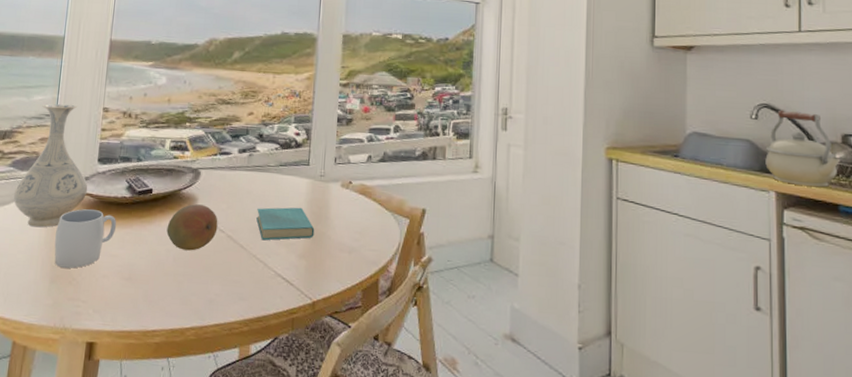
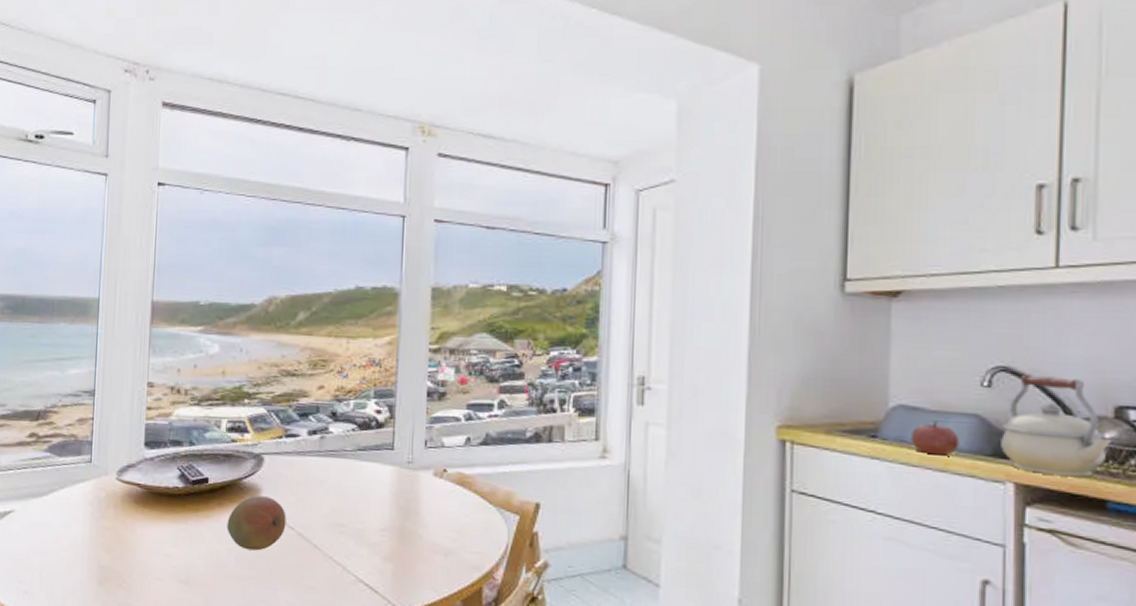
vase: present [13,103,88,227] -> none [51,378,135,522]
mug: present [54,209,117,269] -> none [100,501,170,569]
book: present [256,207,315,241] -> none [332,500,402,540]
fruit: none [703,145,736,172] -> present [911,422,959,457]

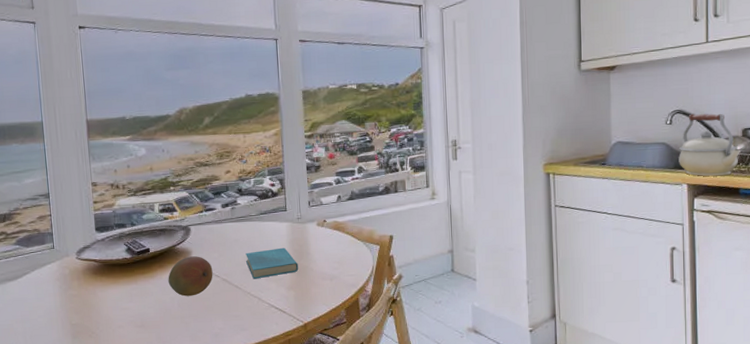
book: none [332,500,402,540] -> present [245,247,299,279]
fruit: present [911,422,959,457] -> none [626,150,654,173]

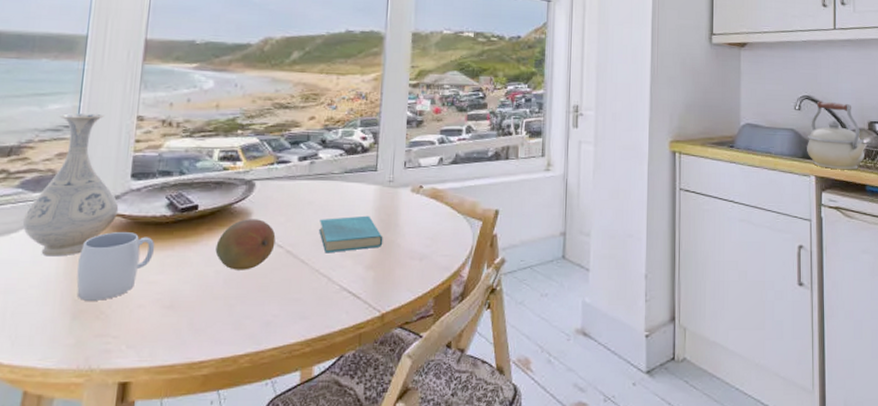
vase: none [23,183,91,294] -> present [22,112,119,257]
mug: none [69,272,123,325] -> present [76,232,155,301]

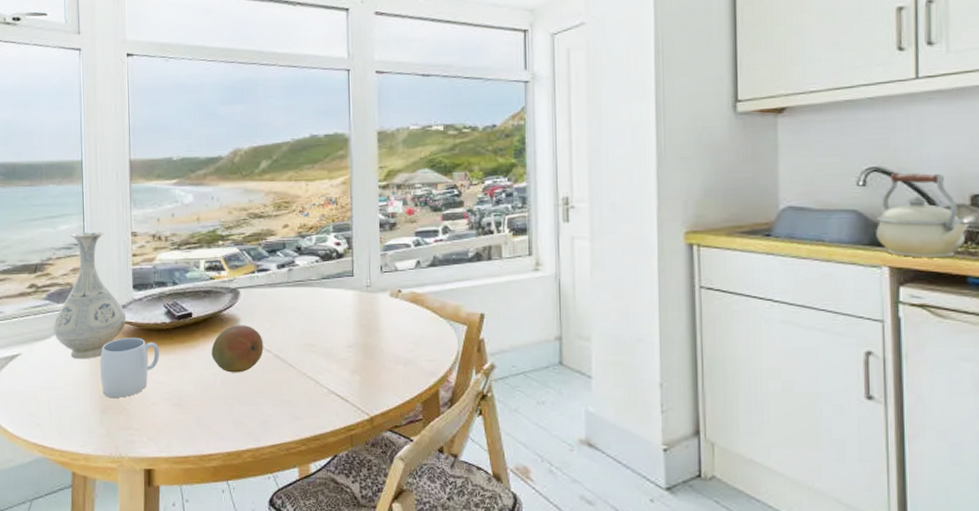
book: present [319,215,383,253] -> none [303,321,366,358]

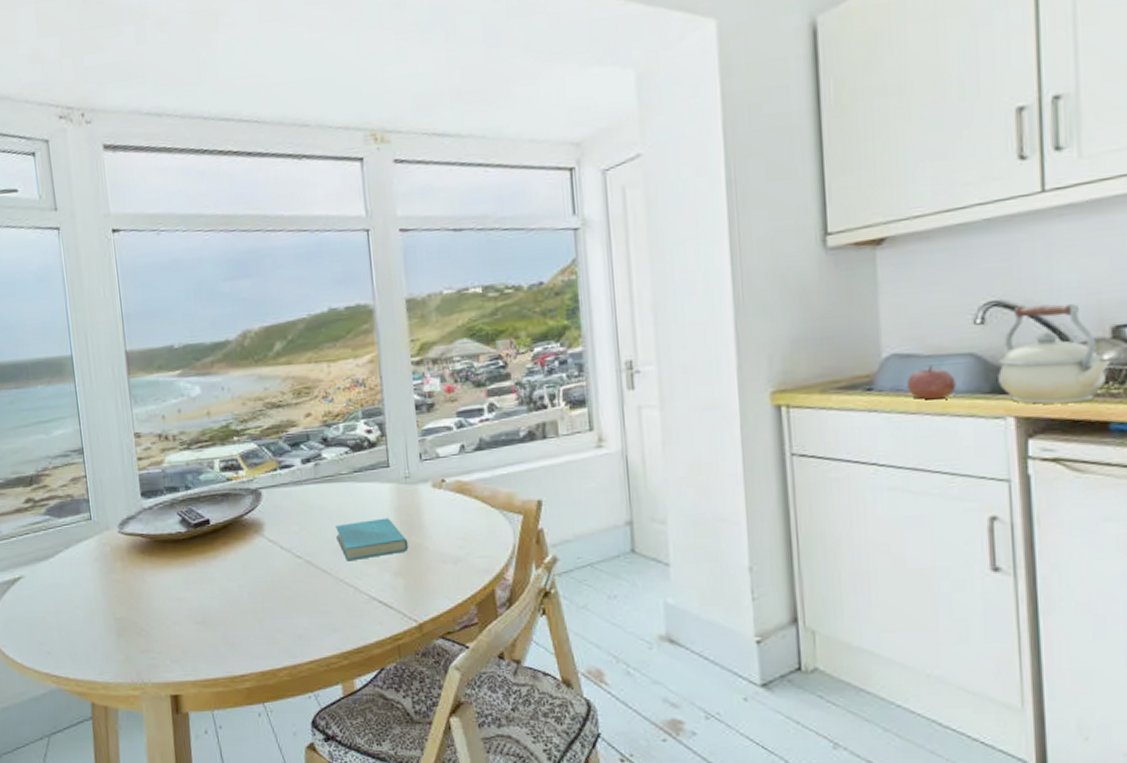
vase: present [53,231,126,359] -> none [55,434,137,579]
mug: present [100,338,160,398] -> none [111,551,178,619]
fruit: present [211,325,264,373] -> none [234,529,293,584]
book: none [303,321,366,358] -> present [335,517,409,562]
fruit: none [800,219,841,249] -> present [907,366,956,401]

